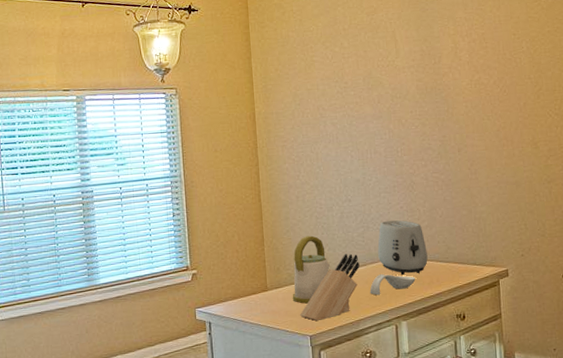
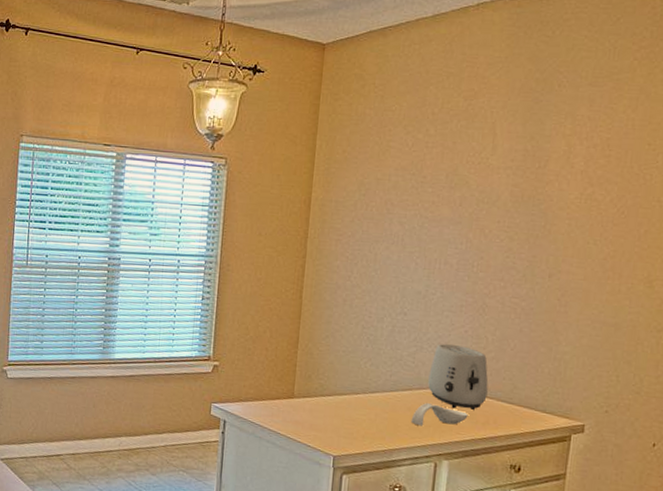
kettle: present [292,235,330,304] -> none [320,345,370,420]
knife block: present [300,253,360,321] -> none [326,373,404,441]

